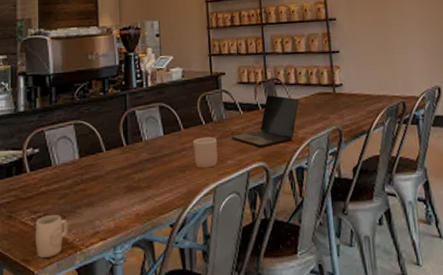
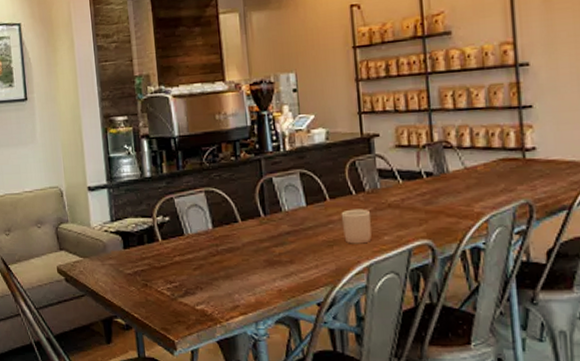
mug: present [34,215,68,258] -> none [171,286,206,328]
laptop: present [232,95,299,147] -> none [388,161,476,222]

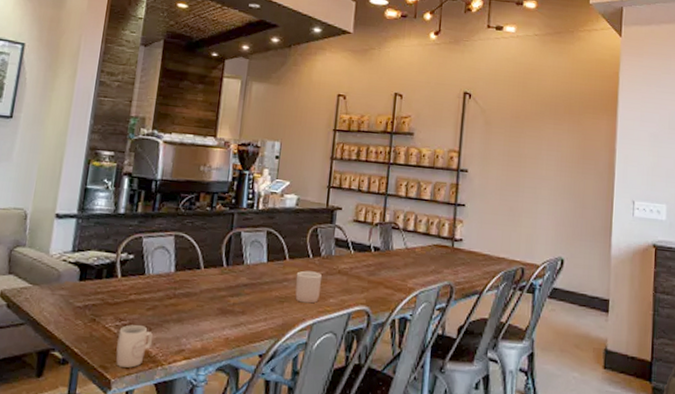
mug: none [171,286,206,328] -> present [115,325,154,368]

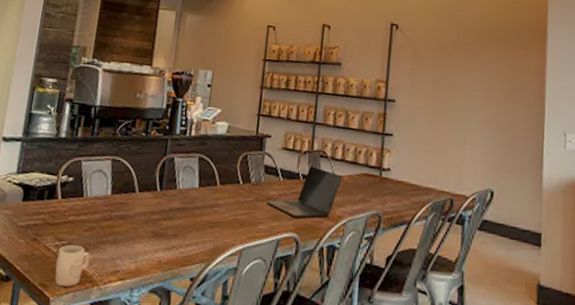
mug: present [295,270,323,304] -> none [225,196,252,229]
laptop: none [338,238,415,291] -> present [267,166,343,219]

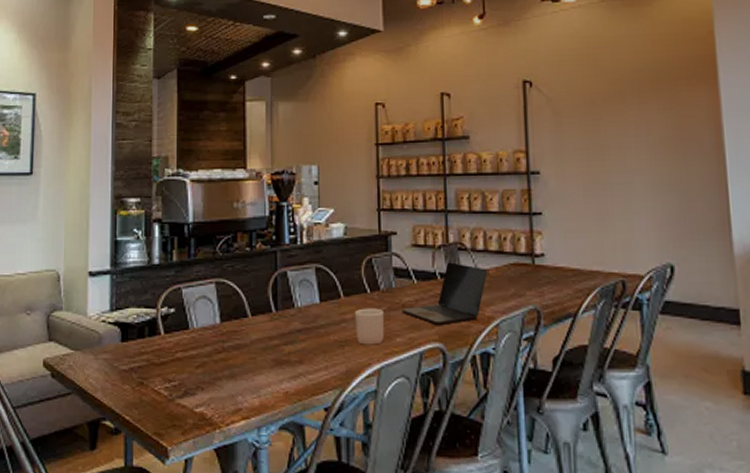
mug: present [55,245,91,287] -> none [168,385,207,433]
mug: none [225,196,252,229] -> present [354,308,385,345]

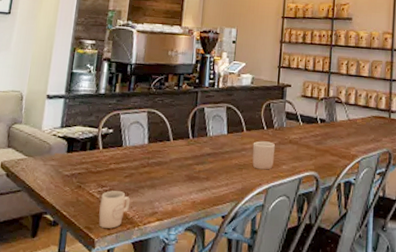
mug: none [168,385,207,433] -> present [98,190,131,229]
laptop: present [402,262,488,325] -> none [289,111,356,159]

